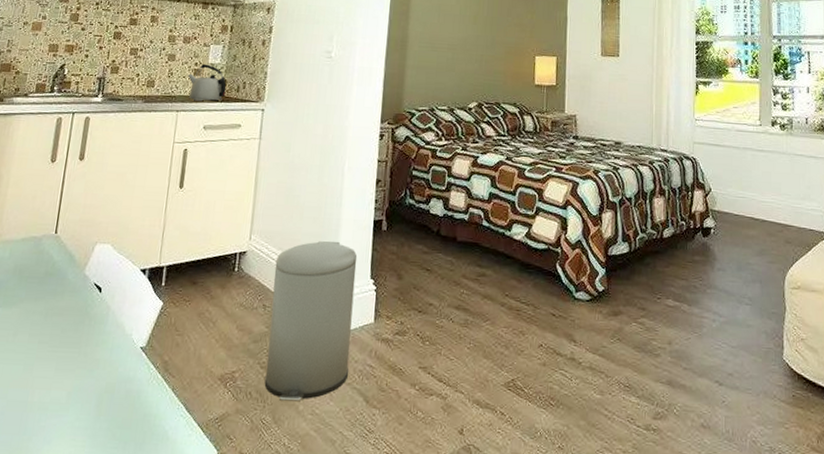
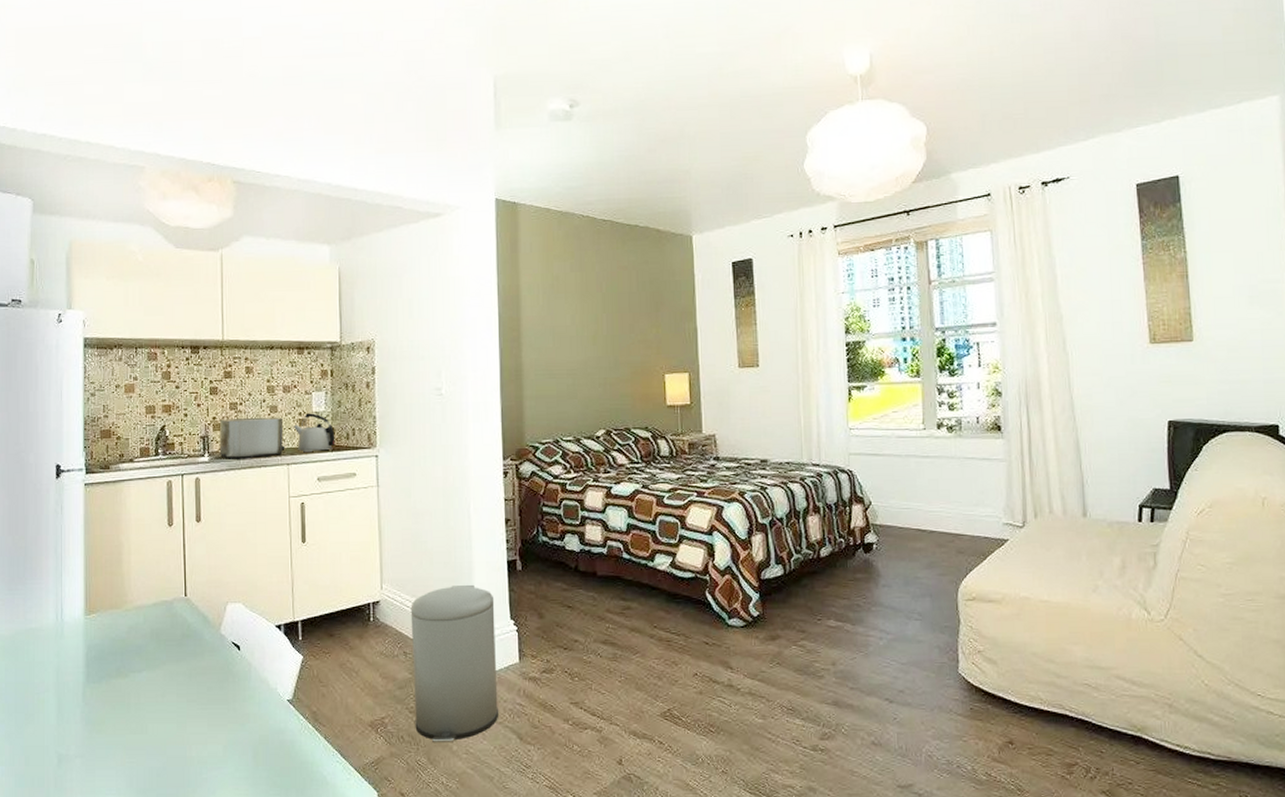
toaster: none [112,63,180,102] -> present [219,417,285,459]

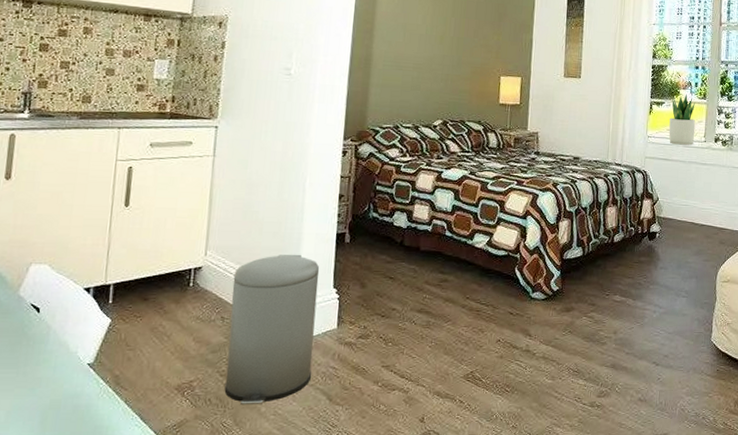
toaster: present [219,417,285,459] -> none [41,77,120,119]
kettle: present [293,413,335,453] -> none [129,79,175,118]
planter: none [875,373,910,436] -> present [669,94,696,146]

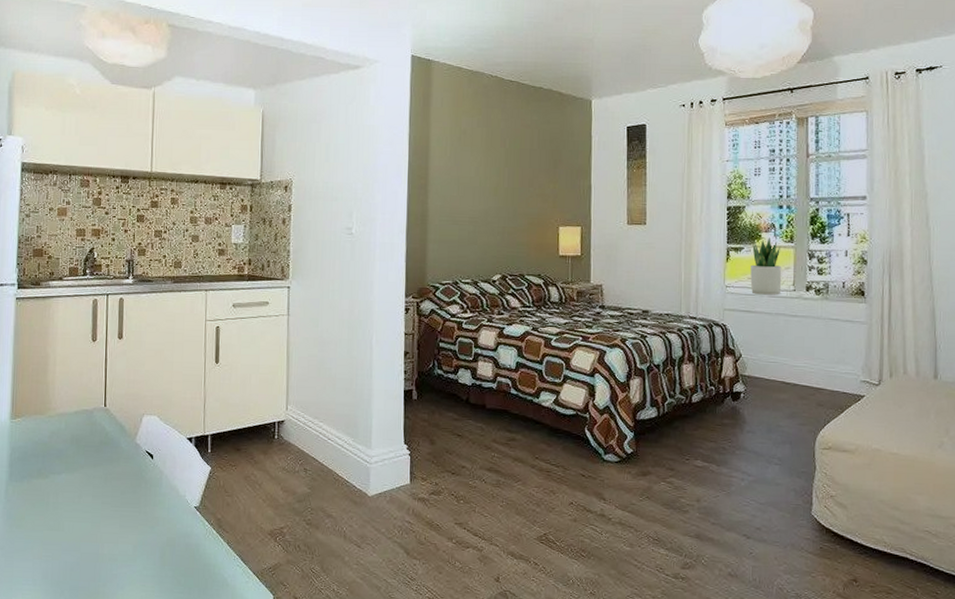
pedal bin: present [224,254,320,406] -> none [311,410,390,554]

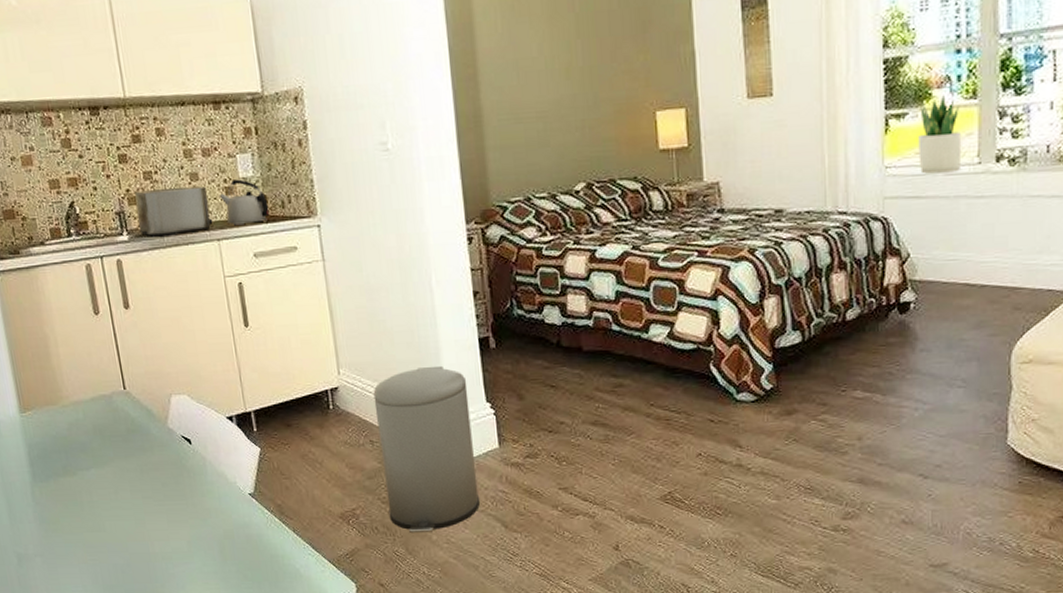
toaster: none [143,245,204,283] -> present [135,185,213,237]
kettle: none [212,244,251,281] -> present [218,179,270,226]
pedal bin: none [311,410,390,554] -> present [373,365,480,534]

